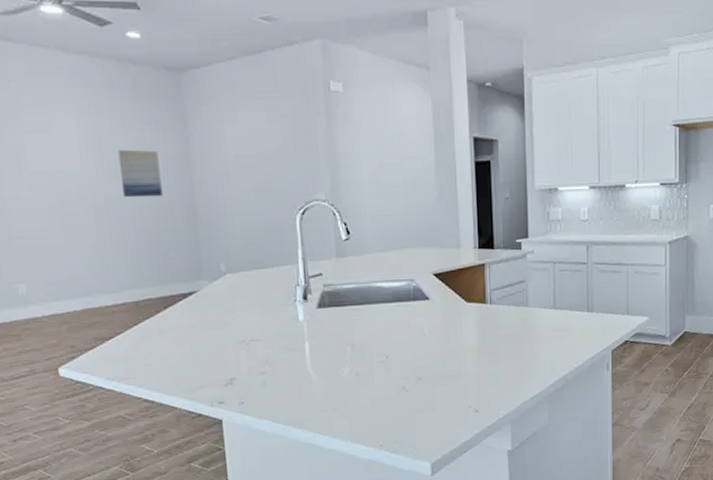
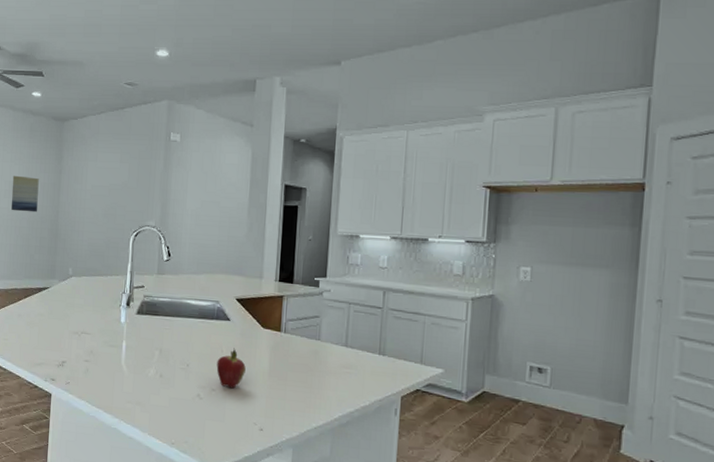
fruit: none [420,329,453,374] -> present [216,348,246,389]

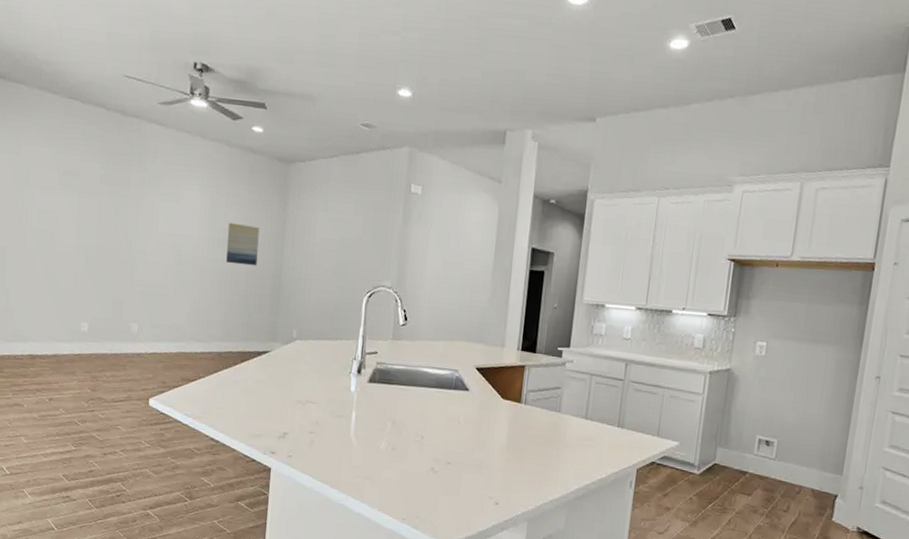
fruit: present [216,348,246,389] -> none [452,419,483,462]

